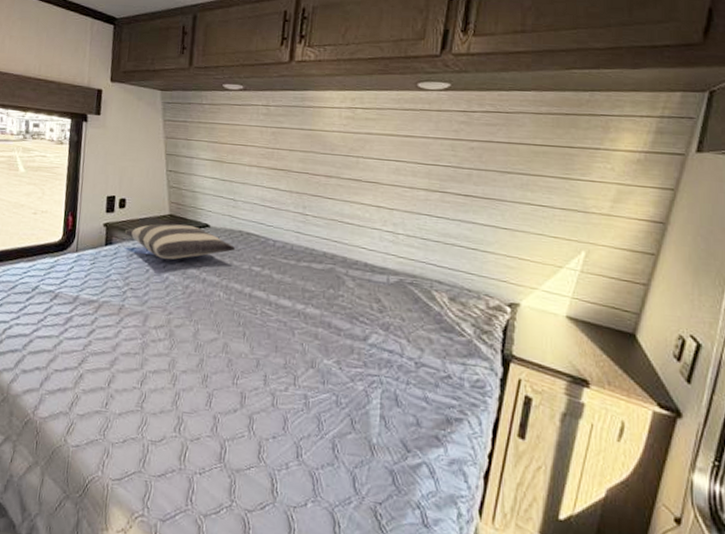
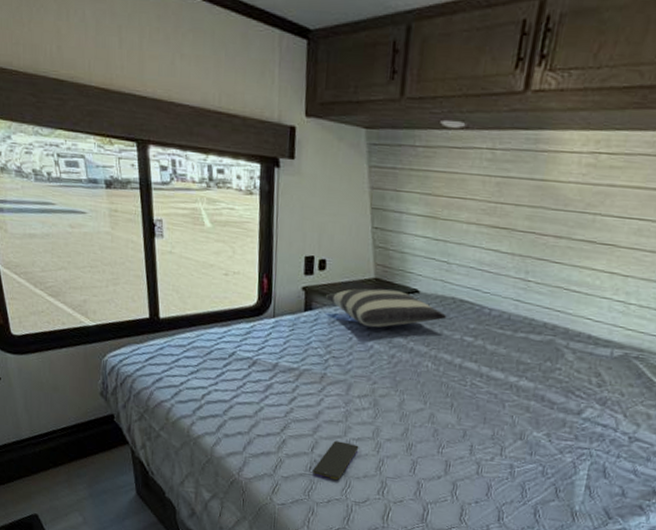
smartphone: none [108,374,155,417] -> present [312,440,359,480]

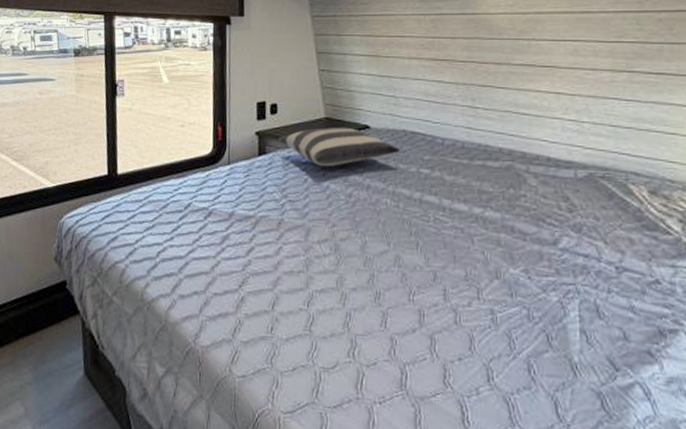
smartphone: present [312,440,359,480] -> none [273,294,323,342]

